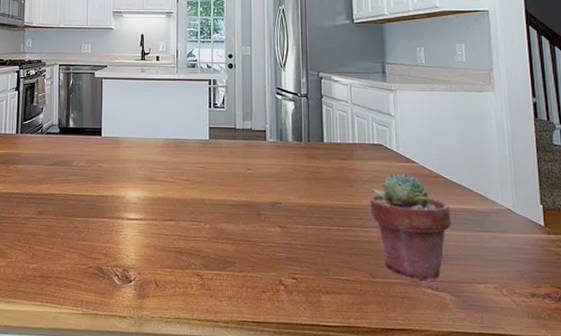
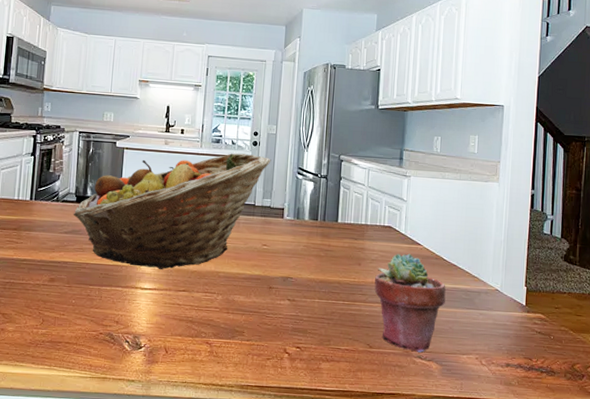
fruit basket: none [57,76,248,198] -> present [73,153,271,269]

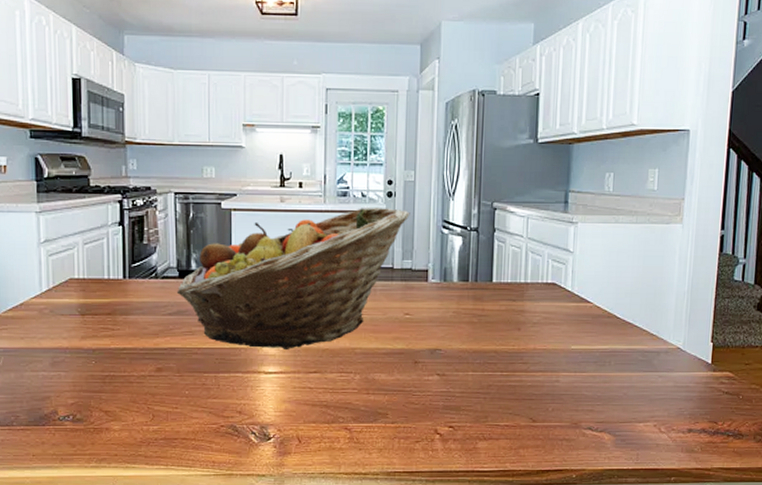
potted succulent: present [374,253,446,353] -> none [537,313,620,423]

